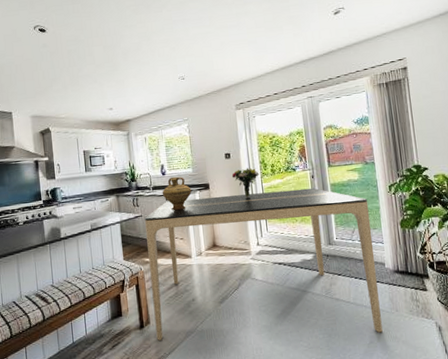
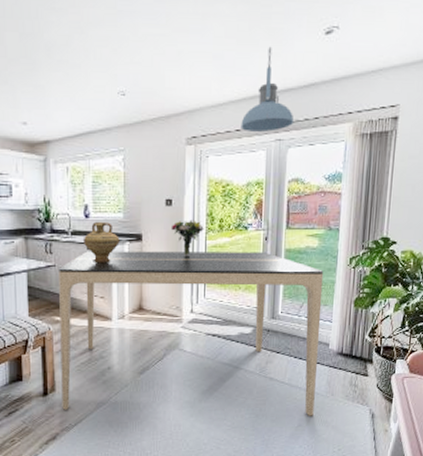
ceiling light: none [277,29,321,94] -> present [241,46,294,132]

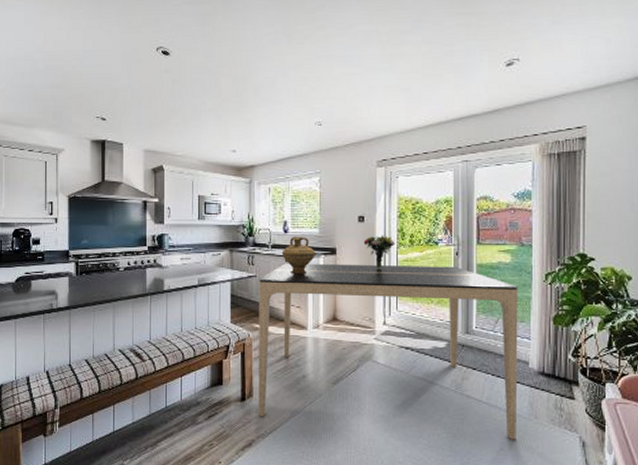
ceiling light: present [241,46,294,132] -> none [428,79,480,154]

